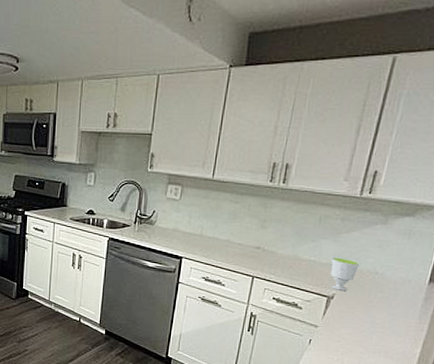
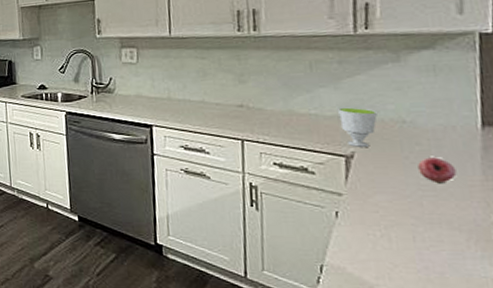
fruit: none [376,303,402,322] -> present [418,157,457,182]

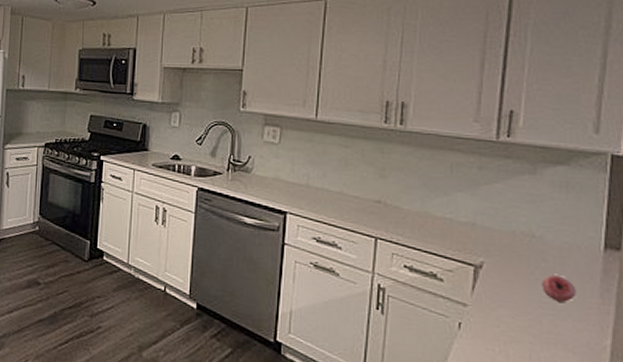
cup: present [338,107,377,147] -> none [473,214,509,258]

